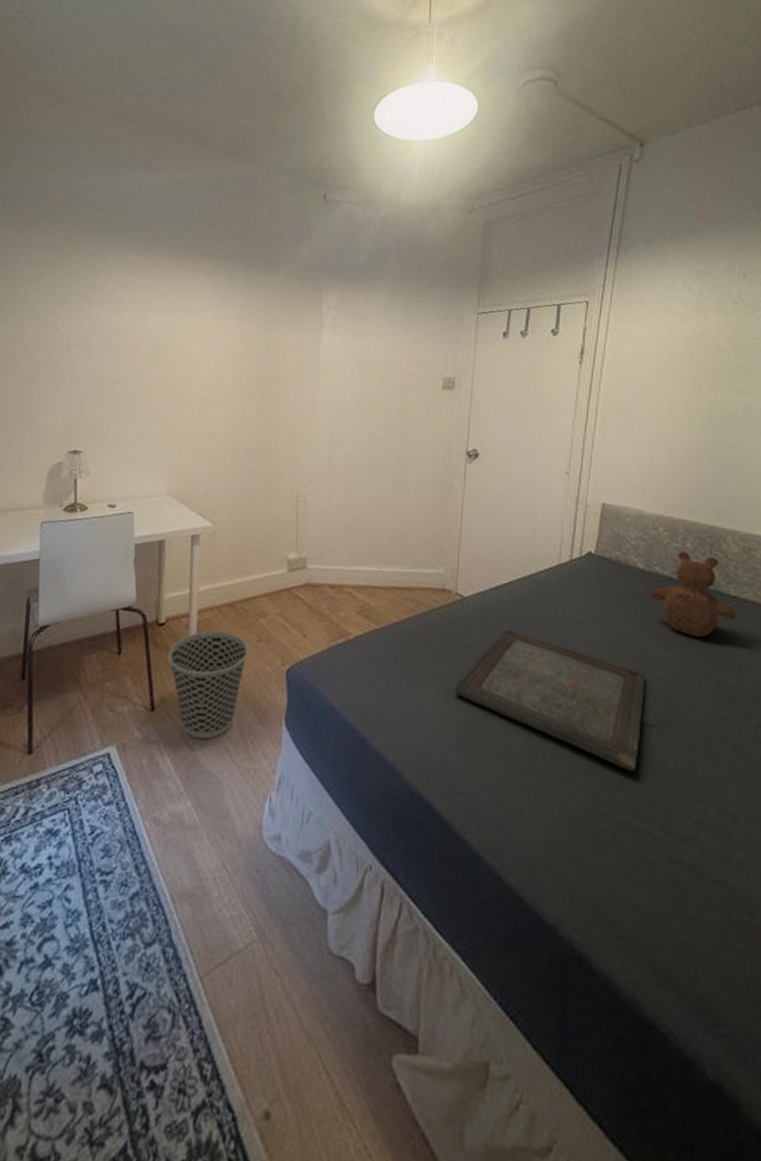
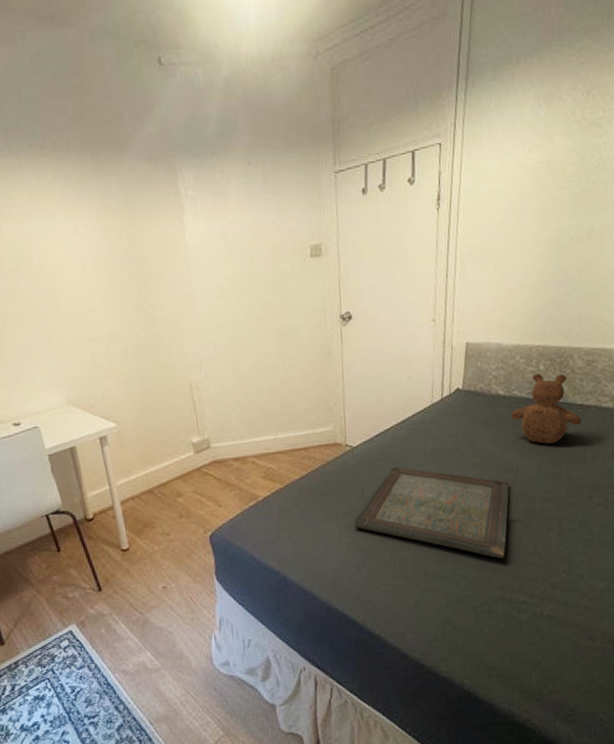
wastebasket: present [168,630,249,740] -> none [102,514,174,605]

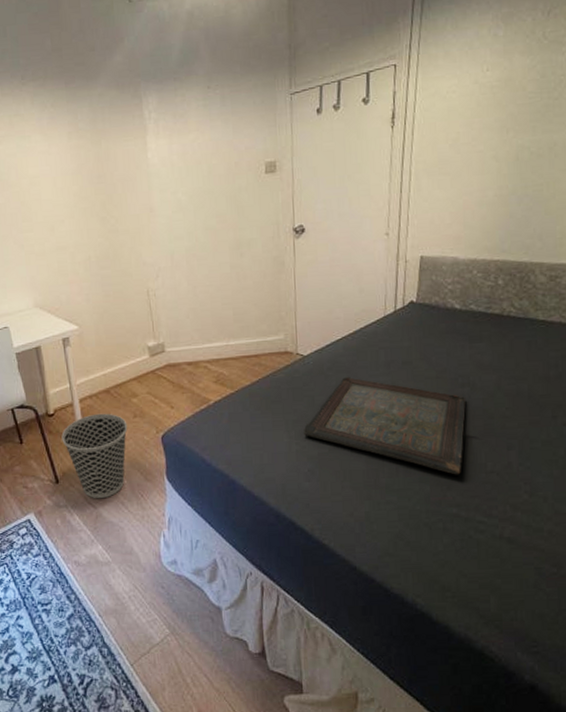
wastebasket: none [102,514,174,605] -> present [61,413,128,499]
teddy bear: present [510,373,582,444] -> none [466,288,544,360]

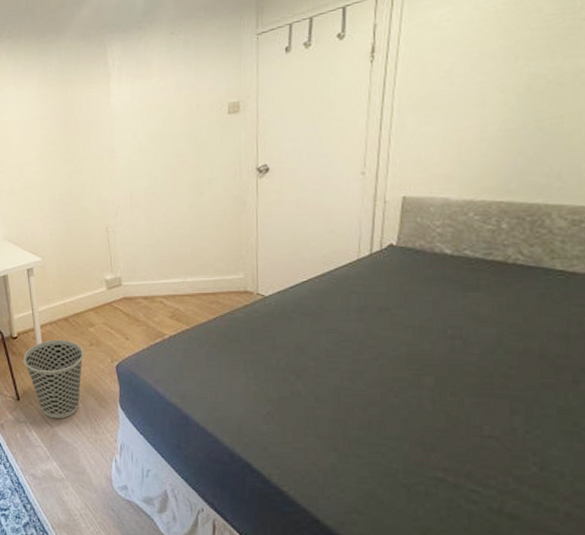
serving tray: present [304,376,466,475] -> none [263,319,456,436]

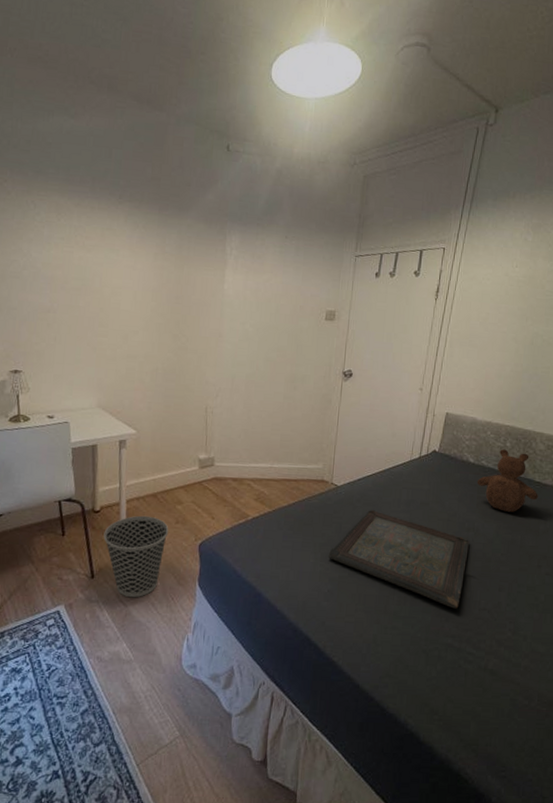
serving tray: none [263,319,456,436] -> present [329,509,469,609]
teddy bear: none [459,232,563,312] -> present [477,449,538,512]

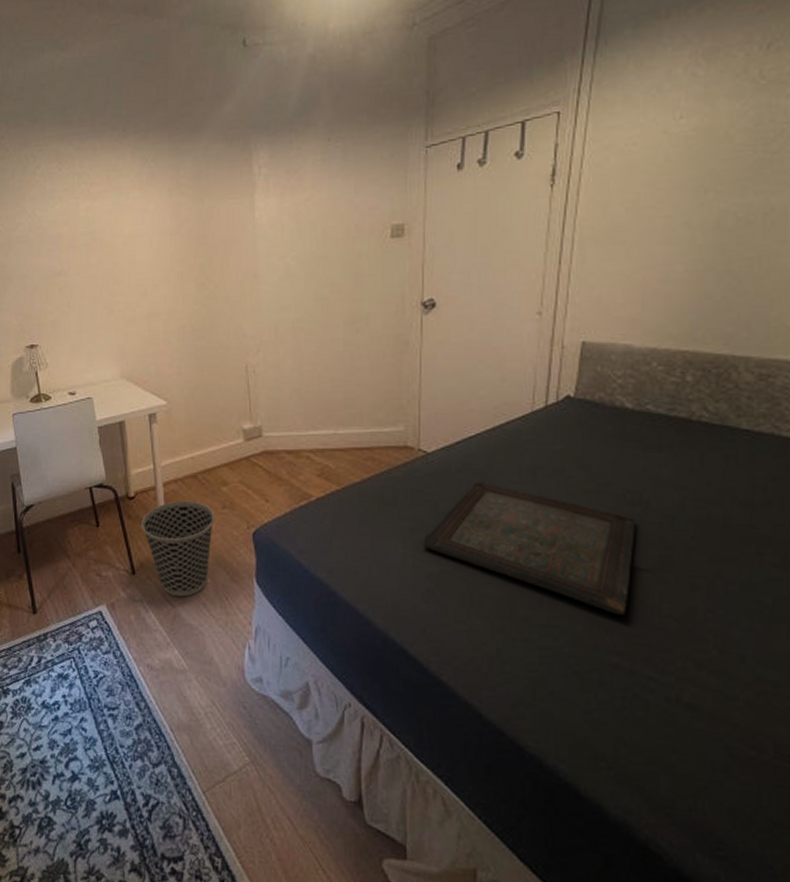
teddy bear: present [477,449,538,512] -> none [640,386,749,476]

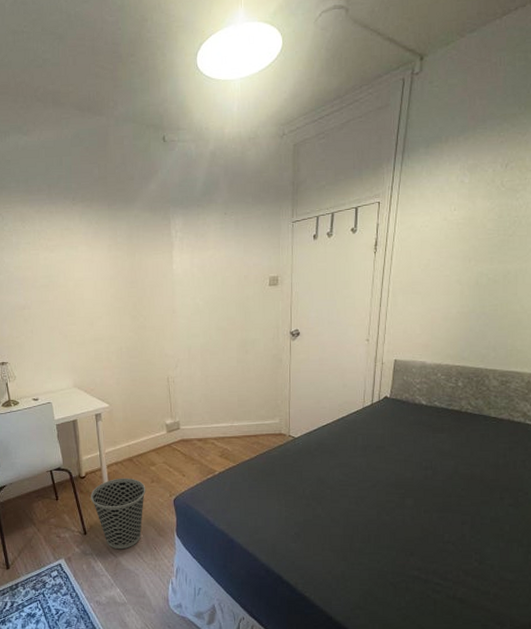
serving tray: present [423,481,635,615] -> none [292,456,428,543]

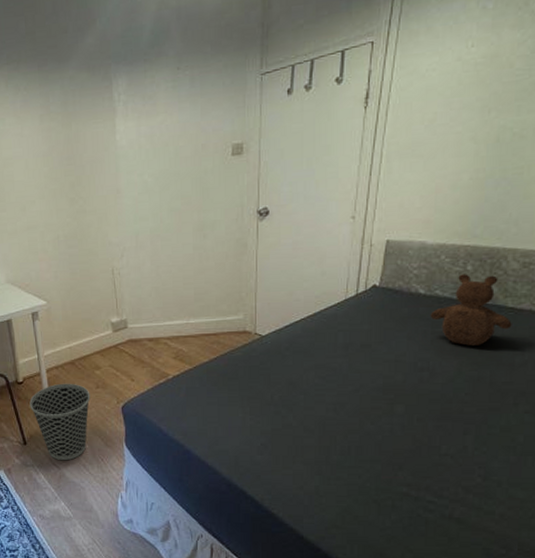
teddy bear: none [431,389,495,449] -> present [430,274,512,346]

